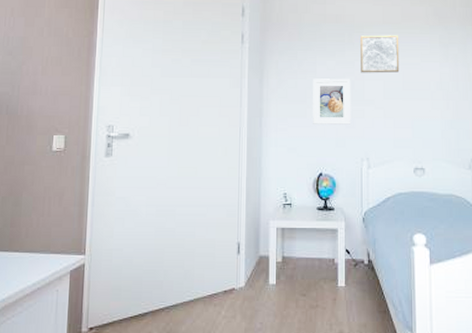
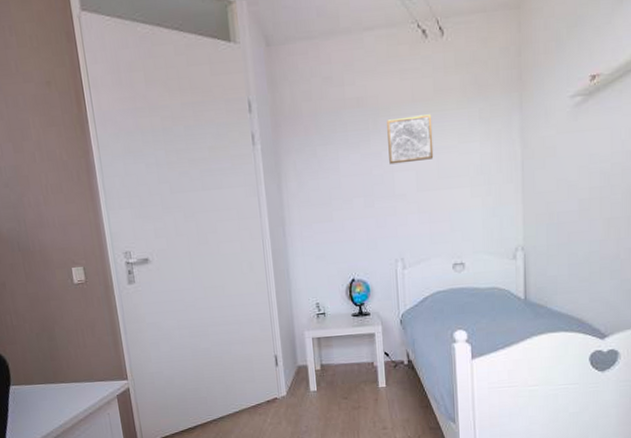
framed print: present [313,78,351,125] -> none [336,173,382,228]

